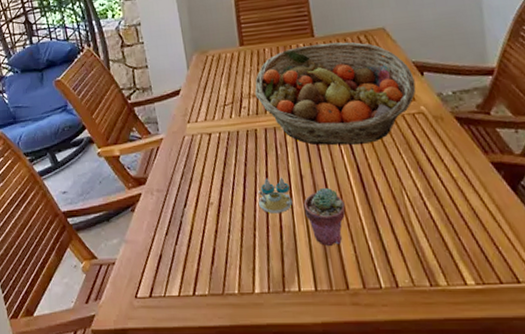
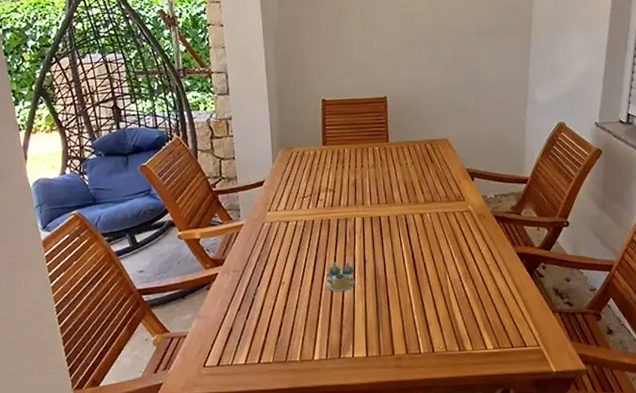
fruit basket: present [255,42,416,146] -> none [332,148,467,236]
potted succulent: present [303,187,346,247] -> none [364,270,399,320]

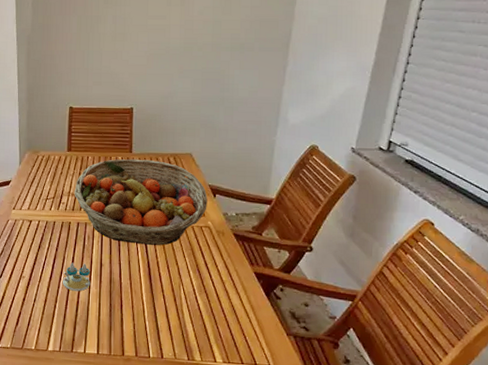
fruit basket: none [332,148,467,236] -> present [74,159,208,246]

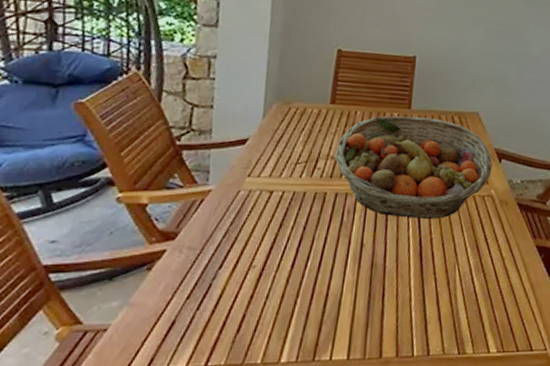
salt and pepper shaker set: present [63,262,91,292] -> none [309,244,347,281]

